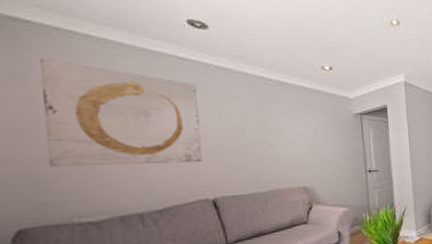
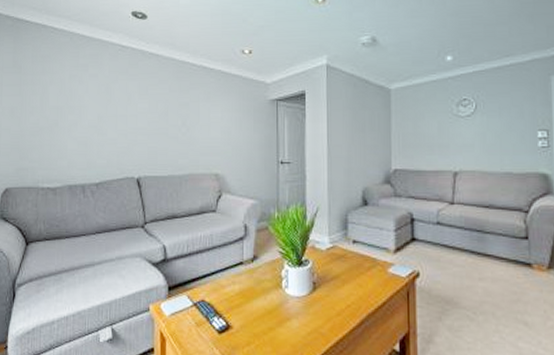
wall art: present [40,58,202,168] -> none [28,50,133,142]

